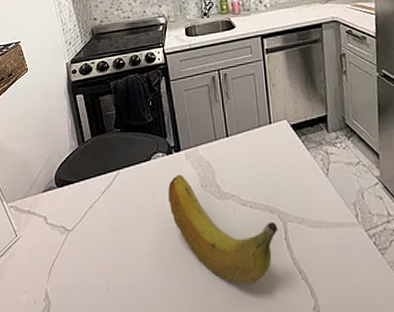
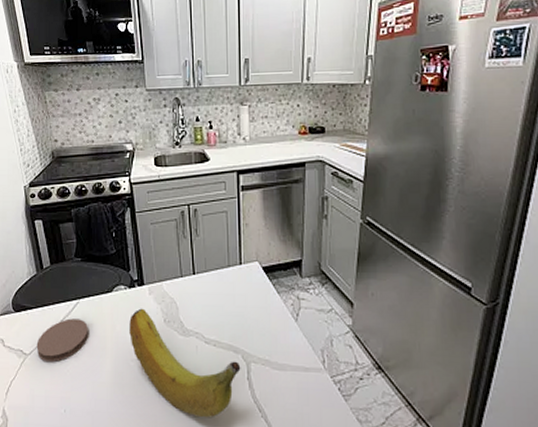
coaster: none [78,190,130,236] -> present [36,318,89,362]

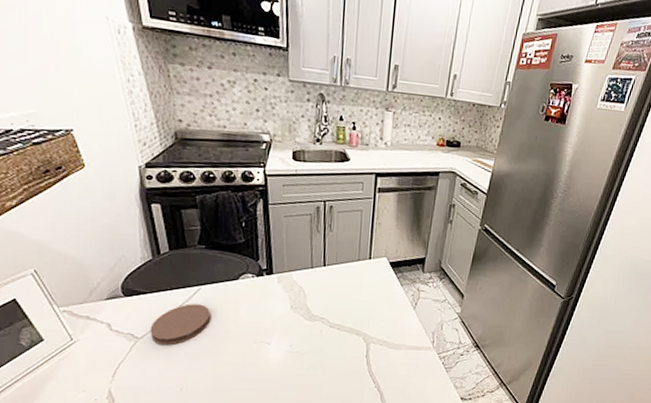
fruit: present [129,308,241,418] -> none [254,295,361,390]

